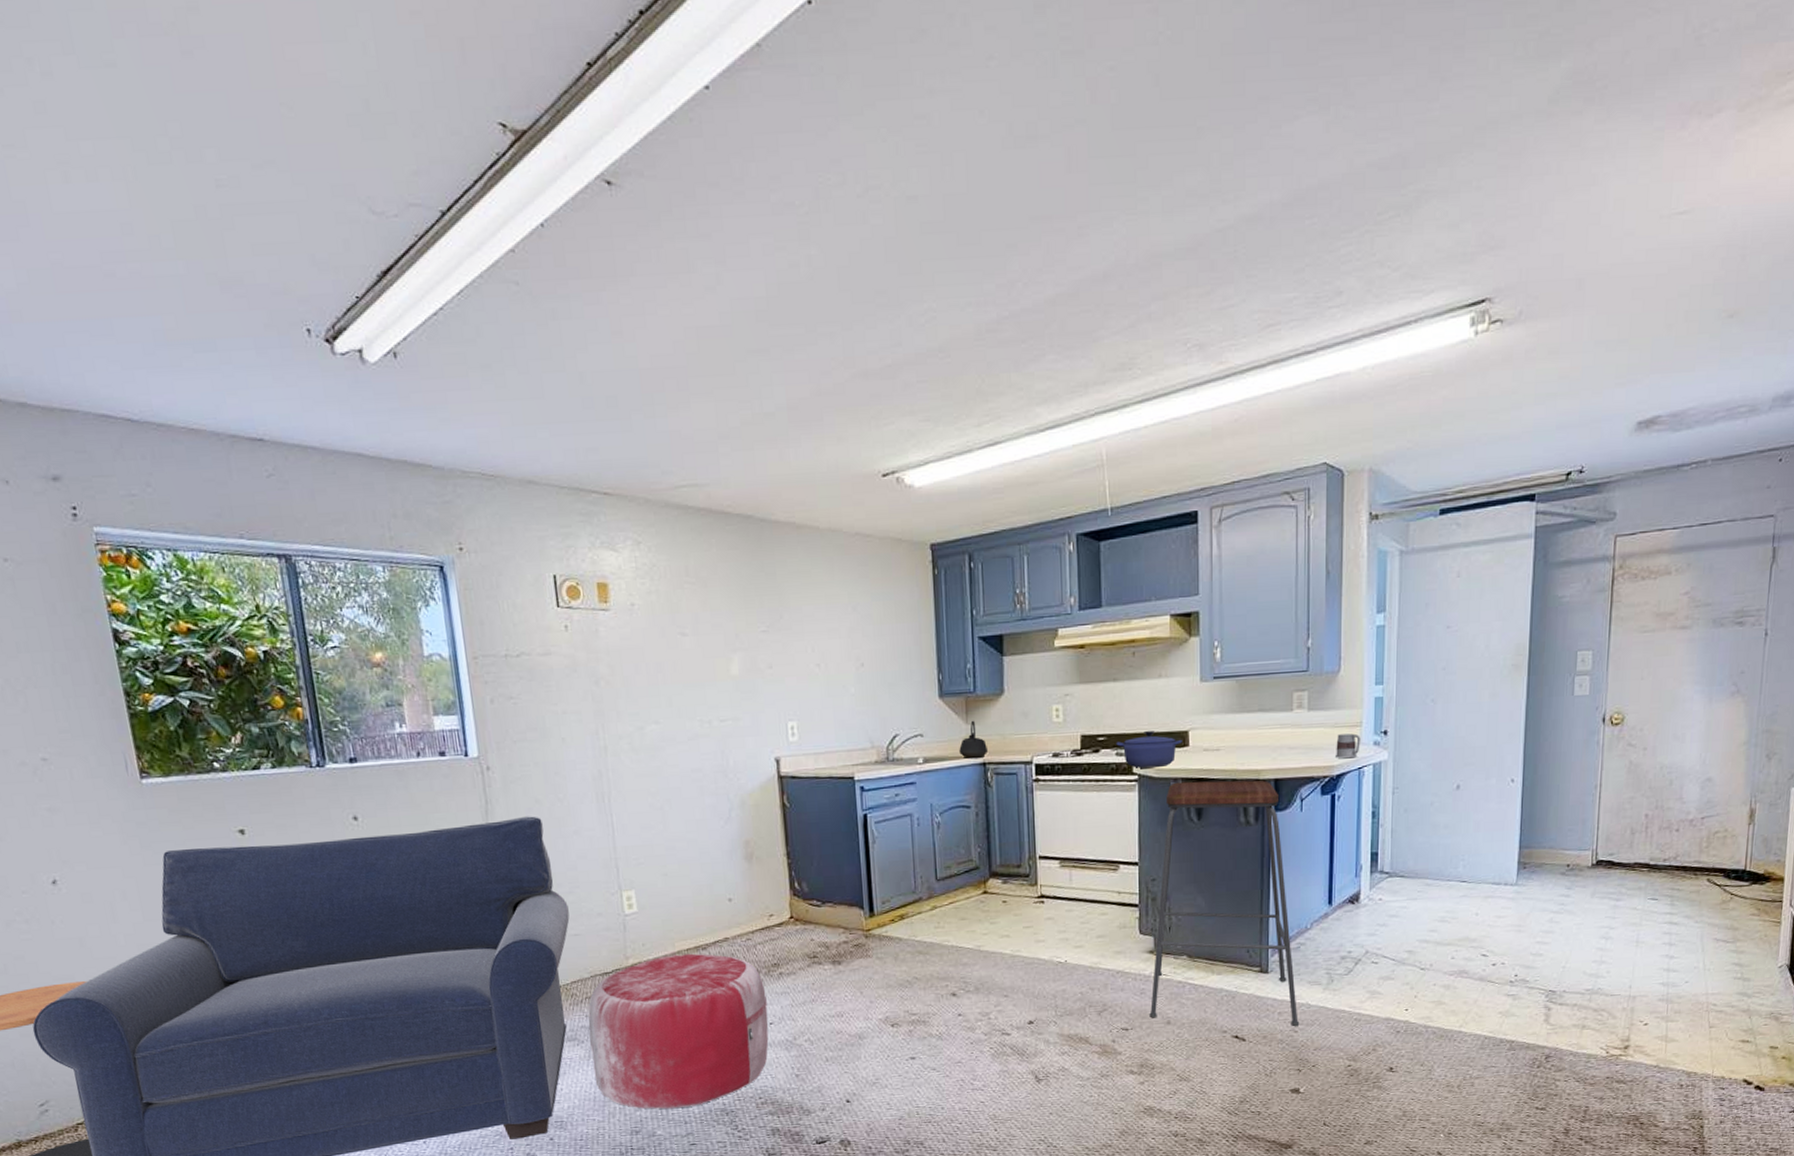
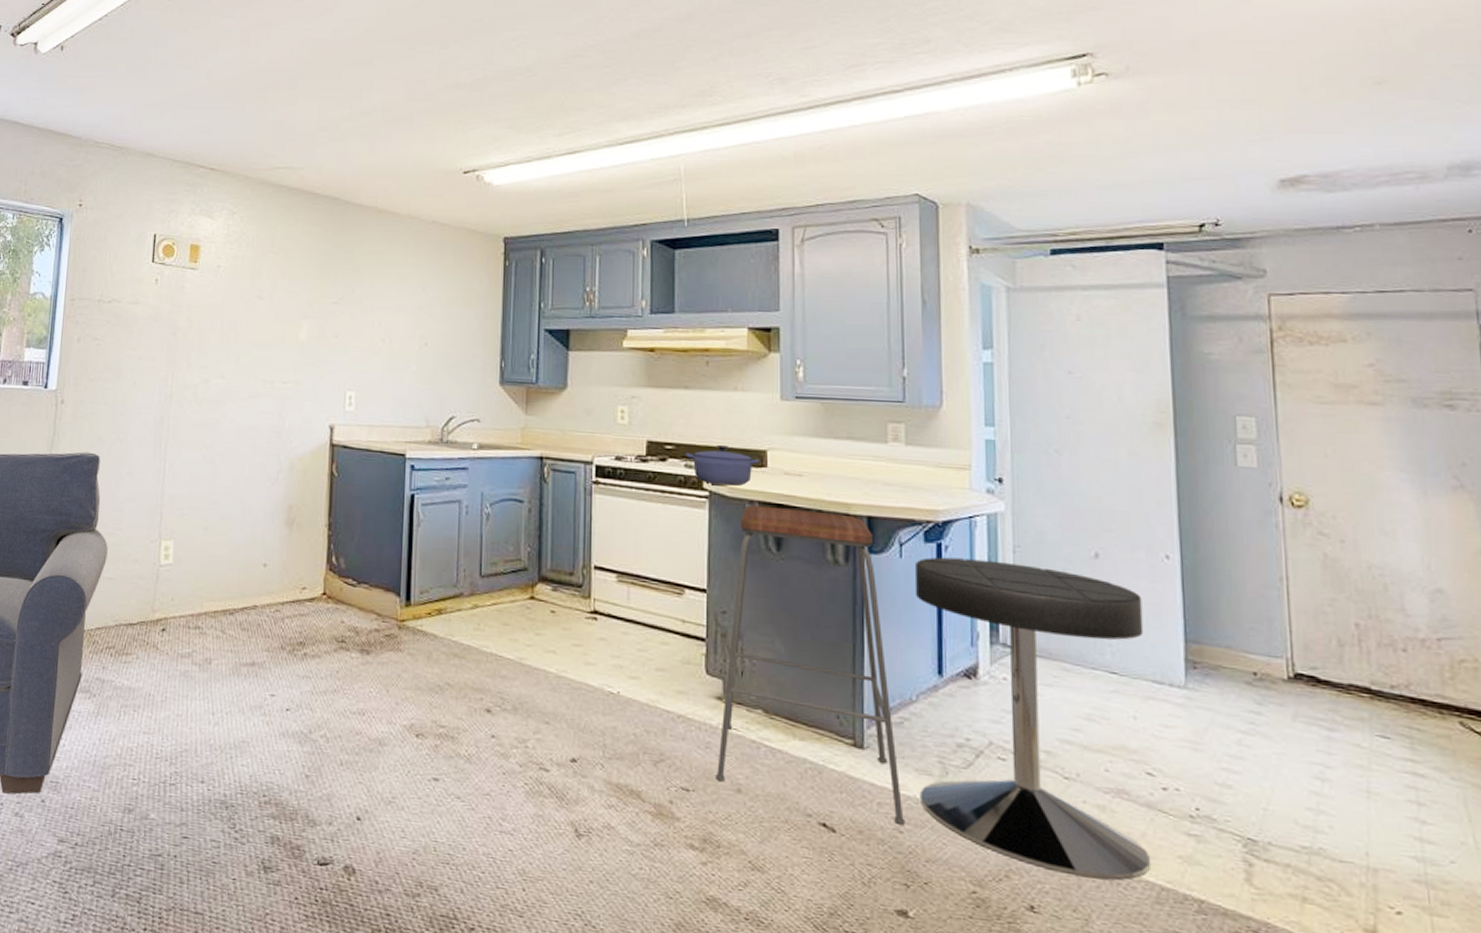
bean bag chair: present [588,953,769,1109] -> none [99,615,287,792]
kettle: present [959,720,989,759] -> none [516,411,547,452]
bar stool: none [1312,803,1490,1040] -> present [914,557,1151,880]
mug: present [1334,733,1361,759] -> none [939,475,970,505]

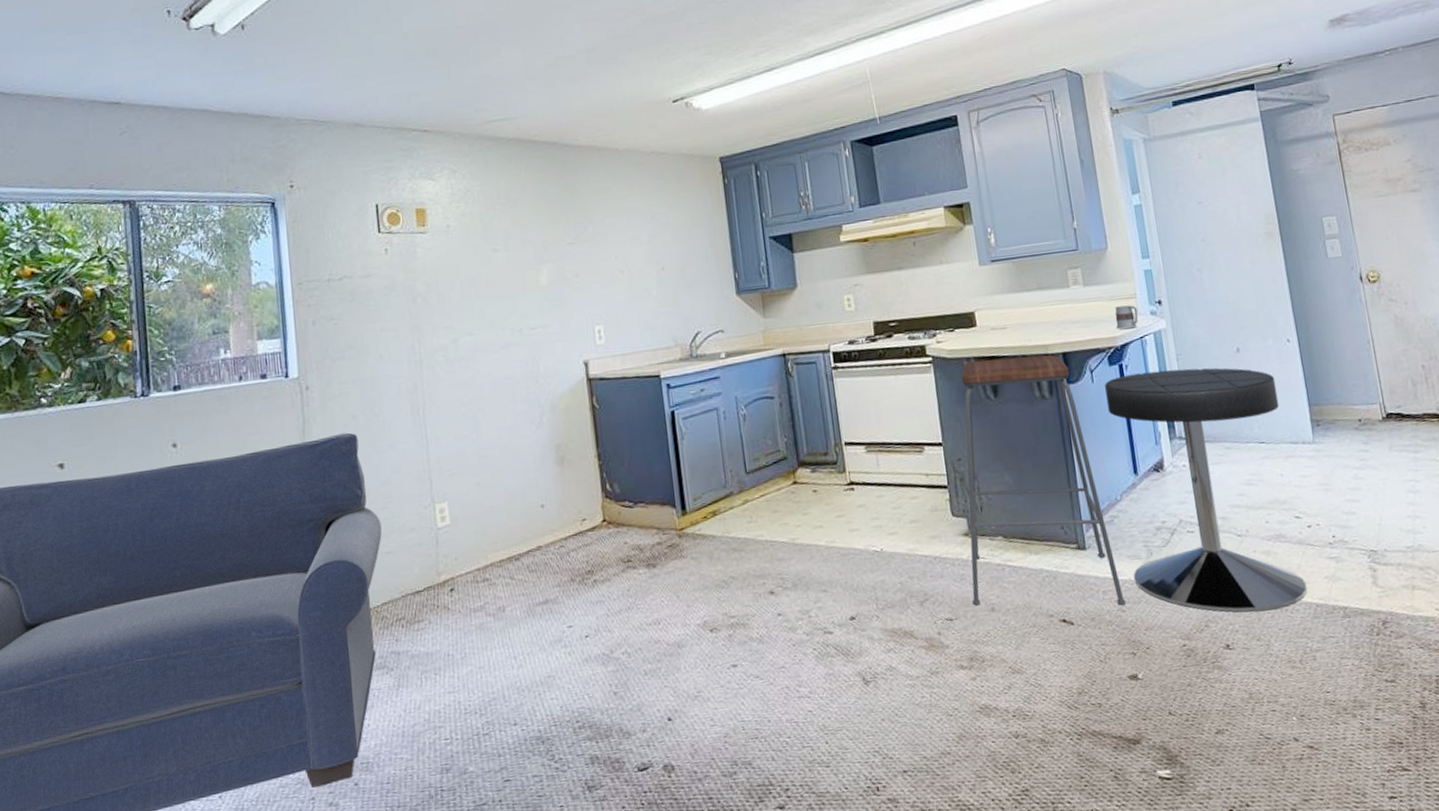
cooking pot: present [685,444,760,487] -> none [907,313,970,351]
mug: none [939,475,970,505] -> present [1115,305,1138,330]

